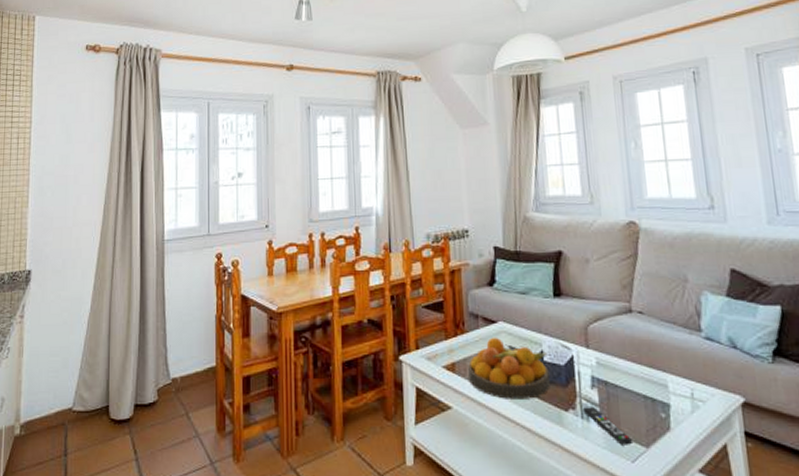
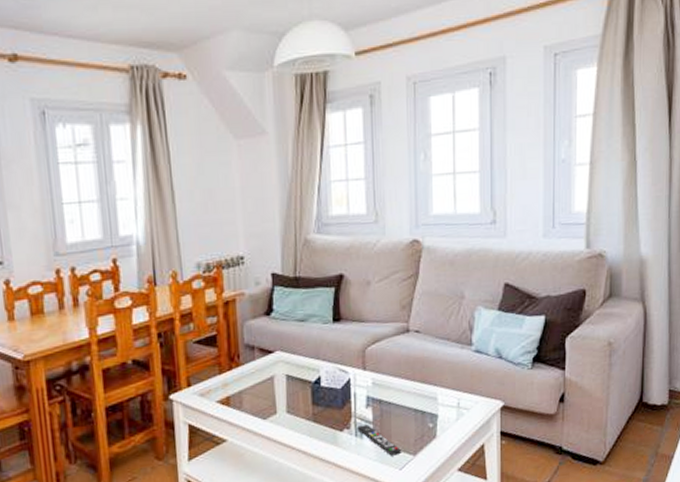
fruit bowl: present [468,337,550,399] -> none [244,367,326,427]

